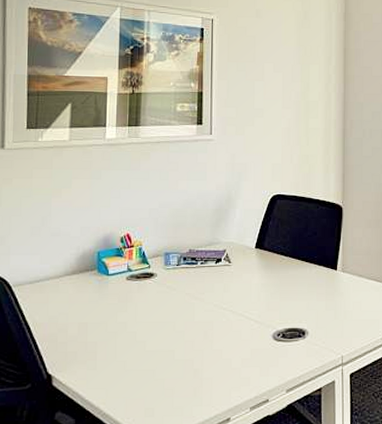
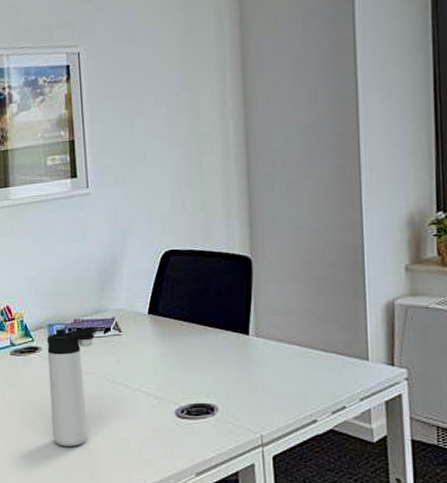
thermos bottle: none [160,256,210,367] -> present [46,326,98,446]

